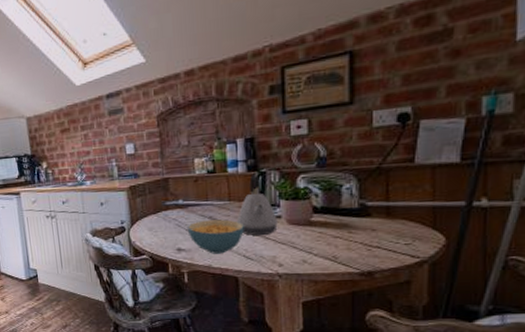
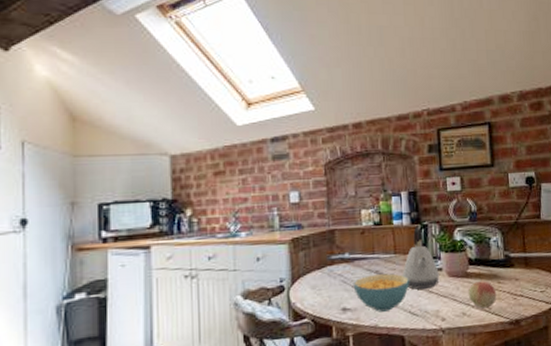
fruit: none [310,230,346,258] -> present [468,281,497,309]

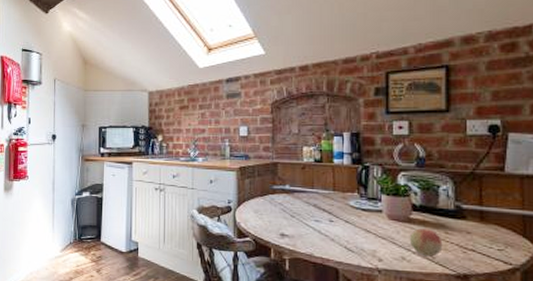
cereal bowl: present [353,273,409,312] -> none [292,207,346,243]
kettle: present [403,227,440,290] -> none [341,168,379,229]

